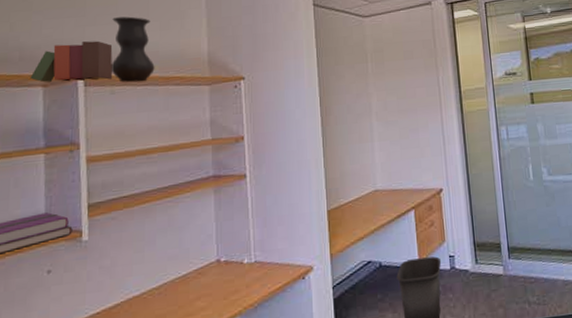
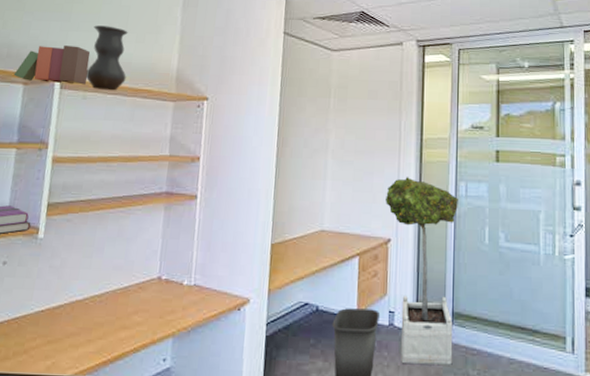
potted tree: none [433,128,514,301] -> present [386,177,458,365]

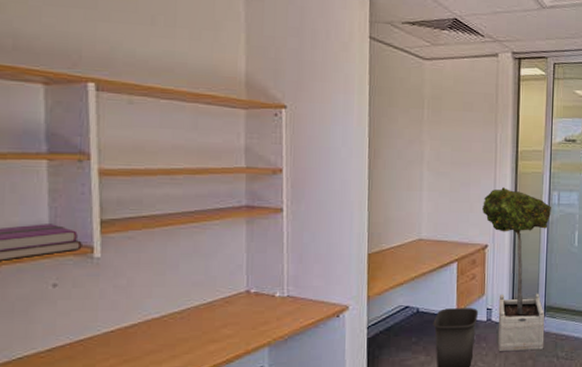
books: present [13,45,91,85] -> none [27,38,131,87]
vase: present [85,25,128,91] -> none [128,16,182,95]

